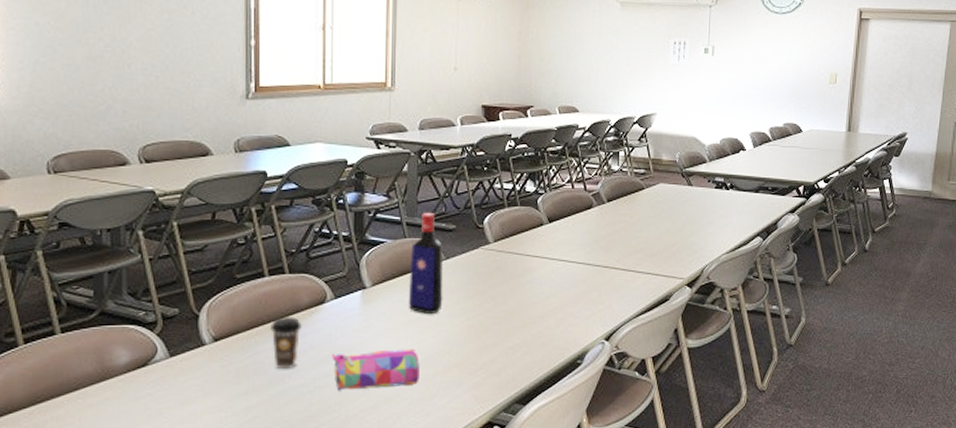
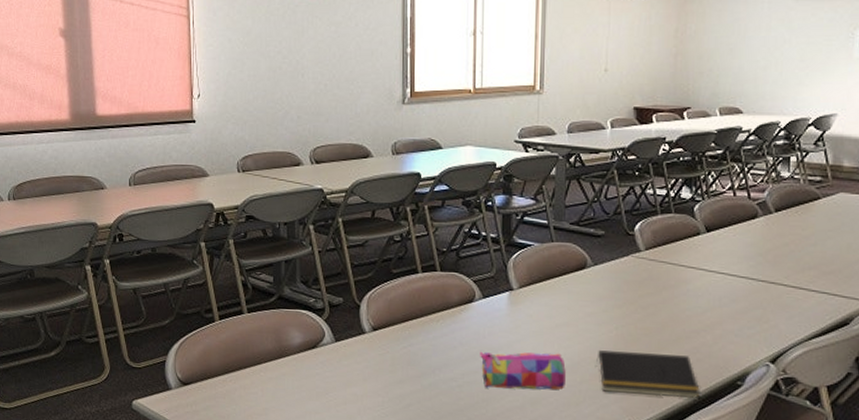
coffee cup: present [270,316,302,370] -> none [423,311,452,363]
liquor bottle: present [409,212,444,315] -> none [556,216,591,321]
notepad: none [448,340,545,382] -> present [595,350,700,399]

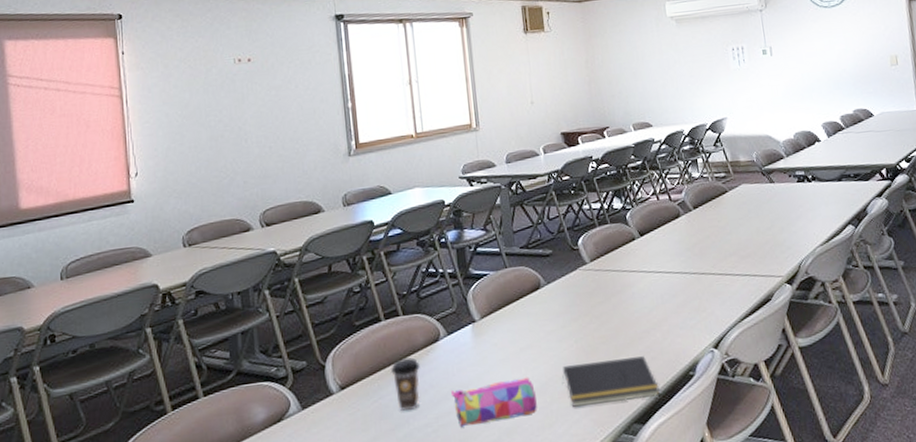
coffee cup: none [423,311,452,363] -> present [391,357,420,412]

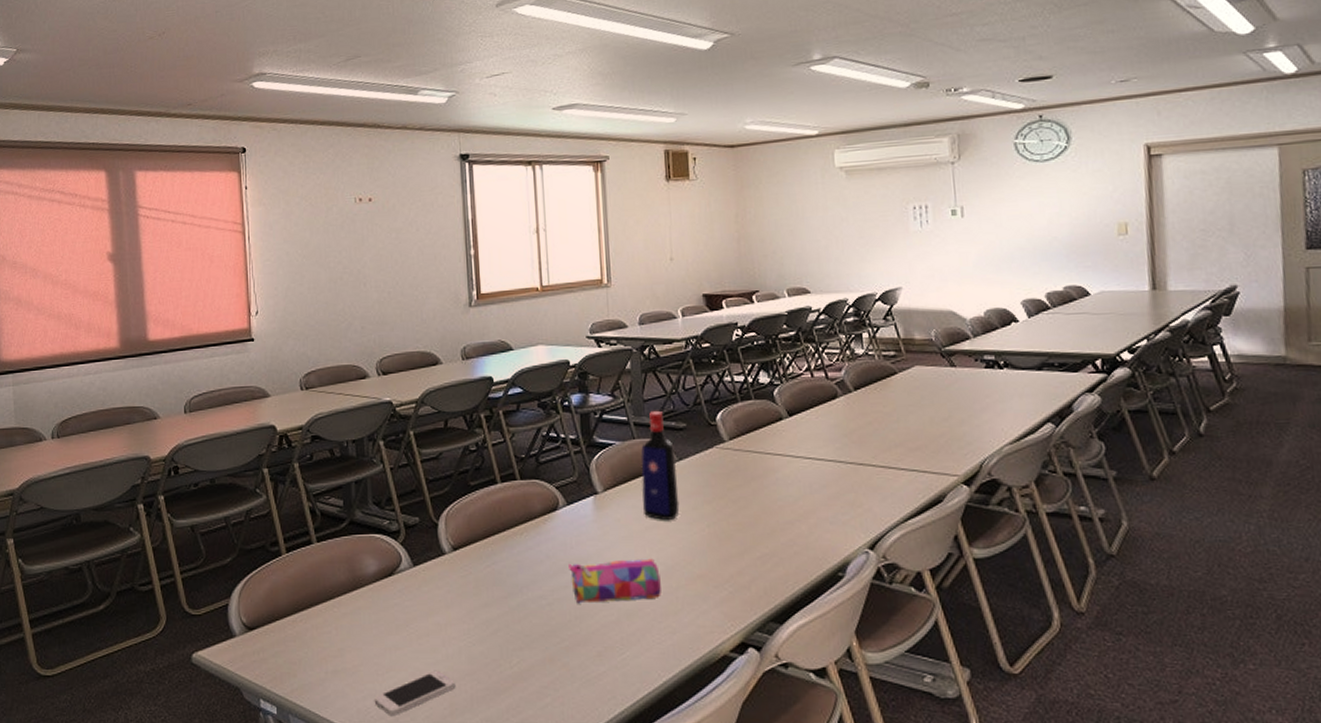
coffee cup: present [391,357,420,412] -> none [506,523,536,580]
liquor bottle: none [513,240,550,341] -> present [641,410,680,521]
notepad: present [562,356,660,407] -> none [690,550,802,597]

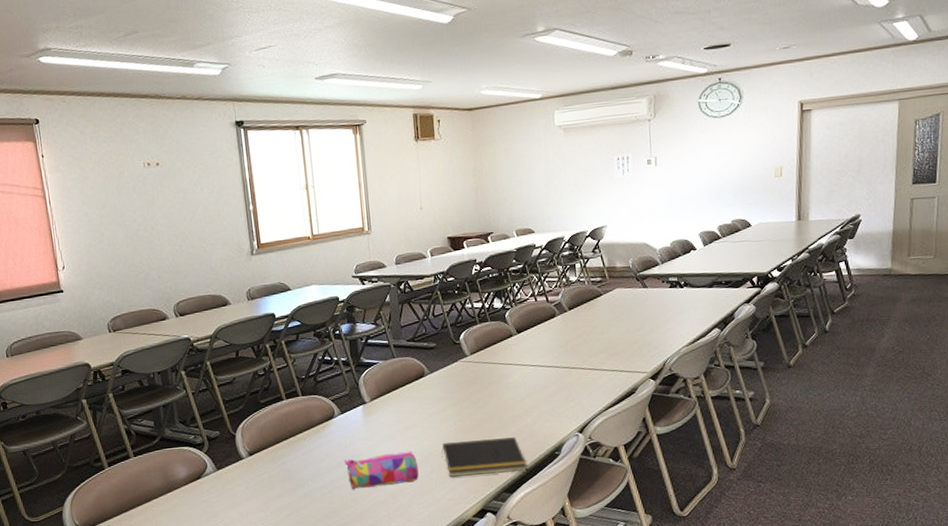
liquor bottle: present [641,410,680,521] -> none [400,334,432,422]
notepad: none [690,550,802,597] -> present [441,437,528,477]

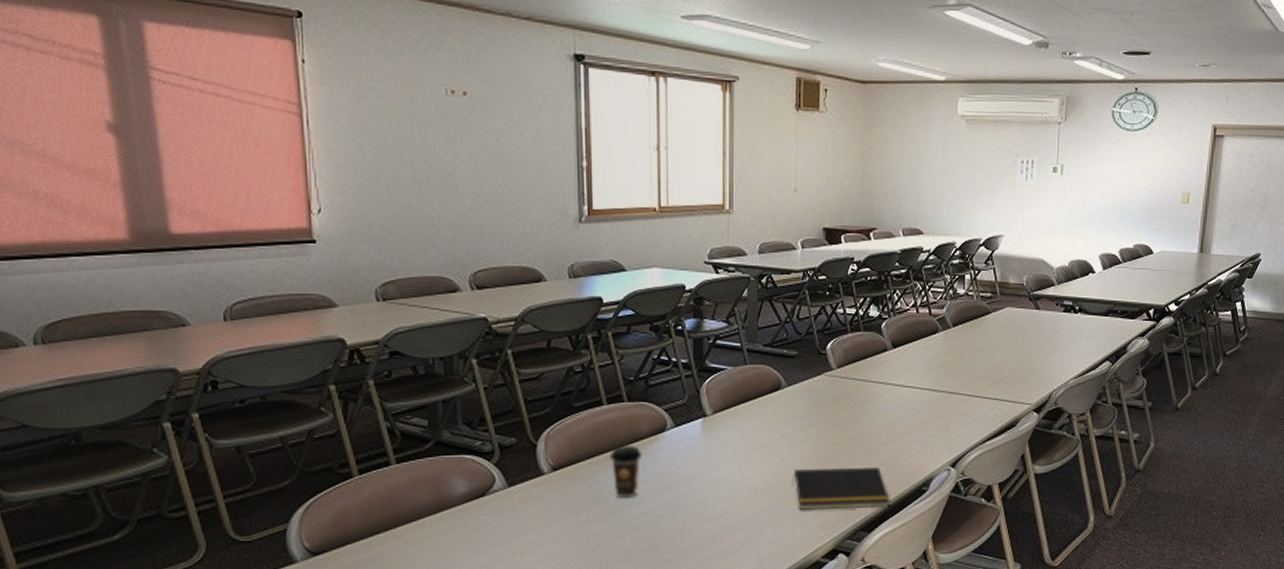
coffee cup: none [292,431,317,475] -> present [610,444,642,499]
pencil case: present [344,451,419,490] -> none [673,476,763,519]

